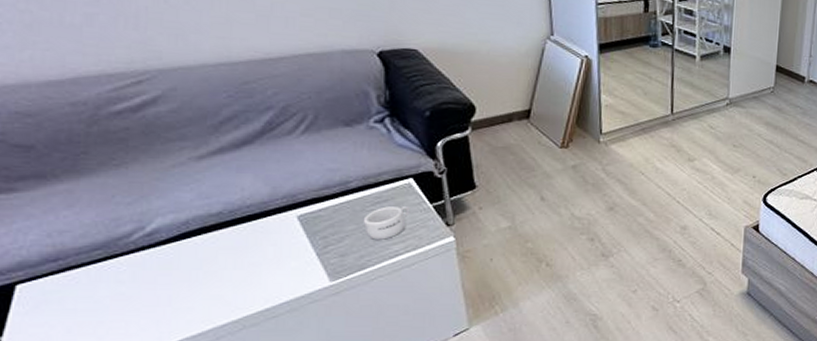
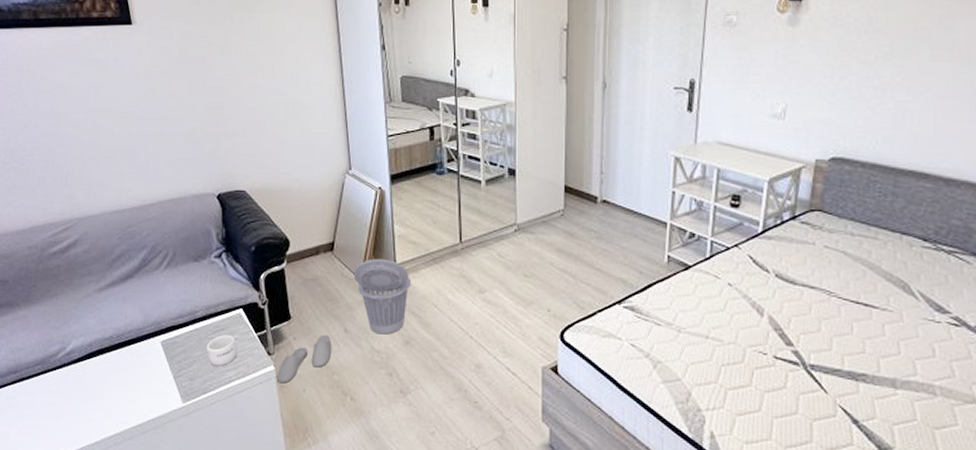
slippers: none [458,203,525,254] -> present [277,334,331,384]
laundry basket: none [553,127,619,202] -> present [353,258,412,335]

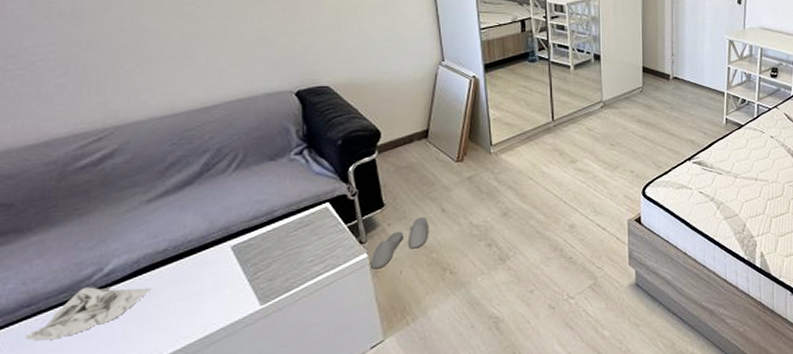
tissue: none [11,362,100,406] -> present [25,287,152,341]
mug: present [206,334,241,366] -> none [287,228,328,263]
laundry basket: present [353,258,412,335] -> none [449,141,508,210]

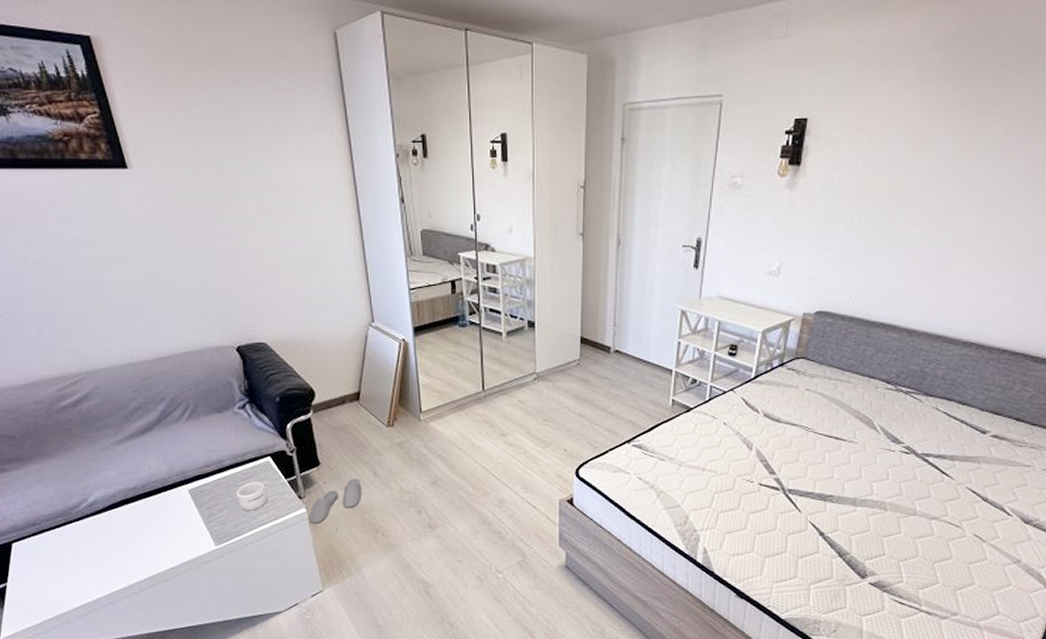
tissue: present [25,287,152,341] -> none [33,514,127,555]
mug: none [287,228,328,263] -> present [235,481,271,511]

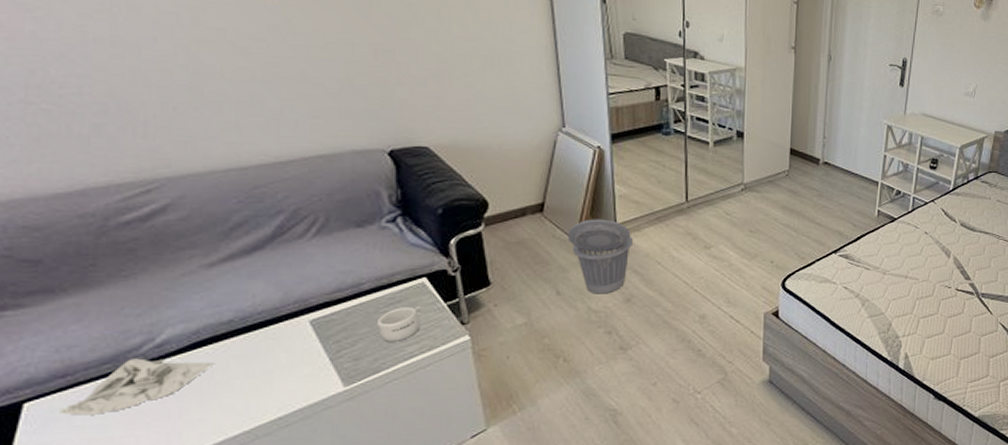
tissue: none [33,514,127,555] -> present [59,358,214,416]
slippers: present [309,478,361,524] -> none [473,298,540,353]
laundry basket: none [380,407,437,476] -> present [567,219,634,294]

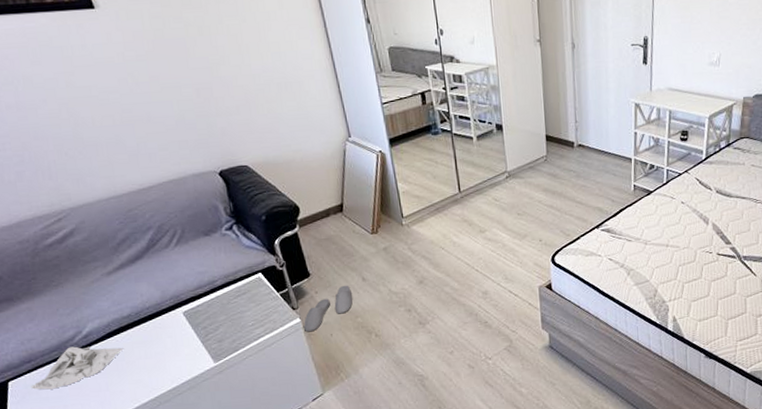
mug: present [376,305,425,342] -> none [230,296,264,326]
slippers: none [473,298,540,353] -> present [304,285,353,332]
laundry basket: present [567,219,634,294] -> none [364,213,420,279]

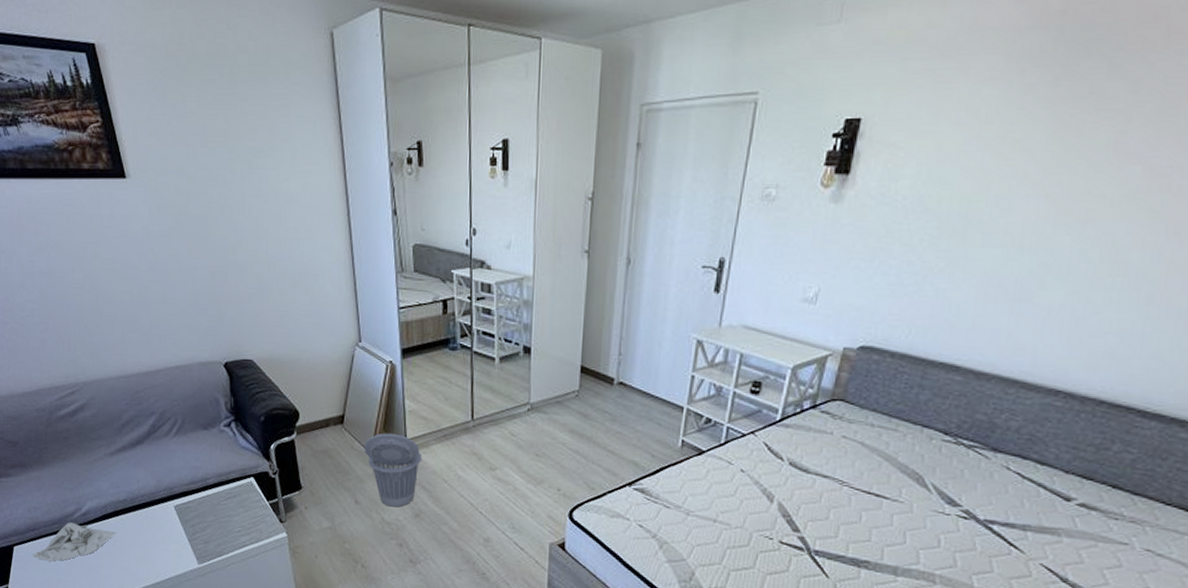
slippers: present [304,285,353,332] -> none [290,505,342,550]
laundry basket: none [364,213,420,279] -> present [364,433,422,507]

